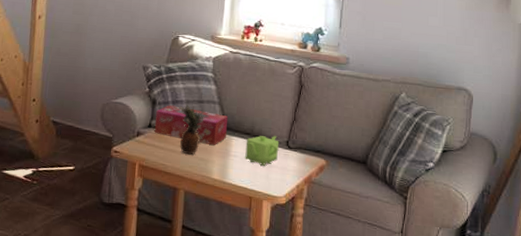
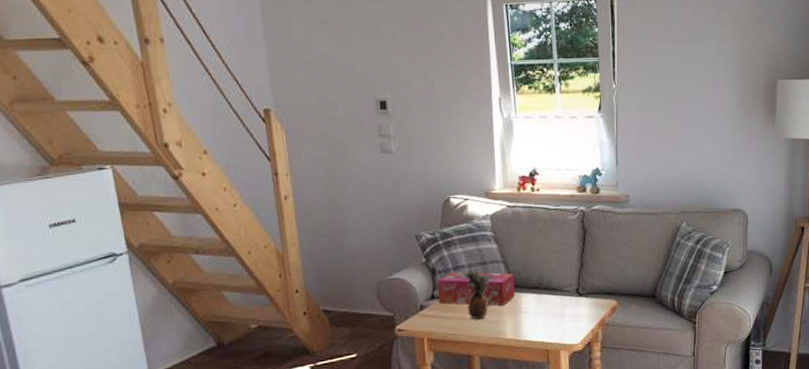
teapot: present [245,136,279,166] -> none [536,285,570,317]

